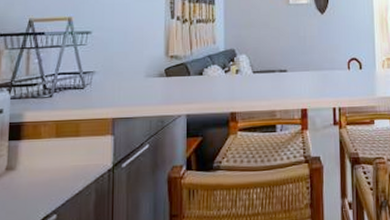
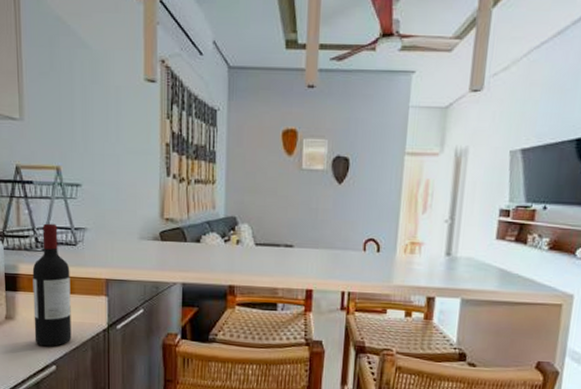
wine bottle: none [35,70,77,195] -> present [32,223,72,347]

